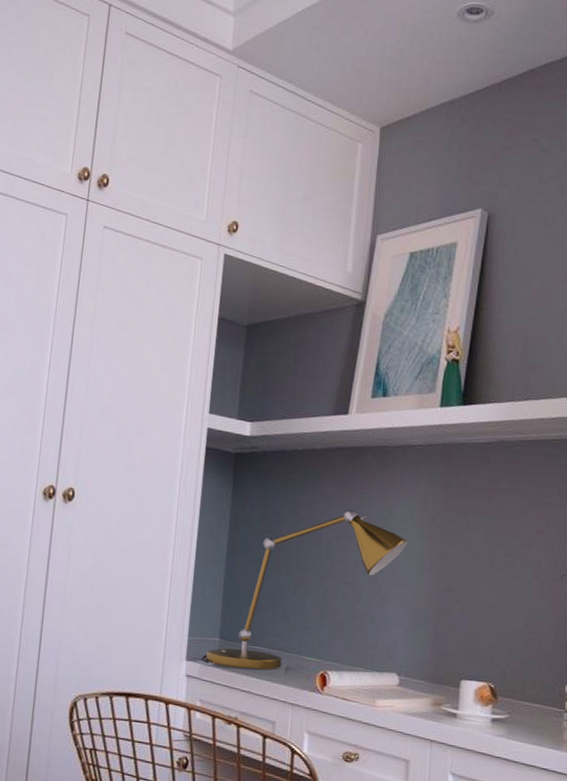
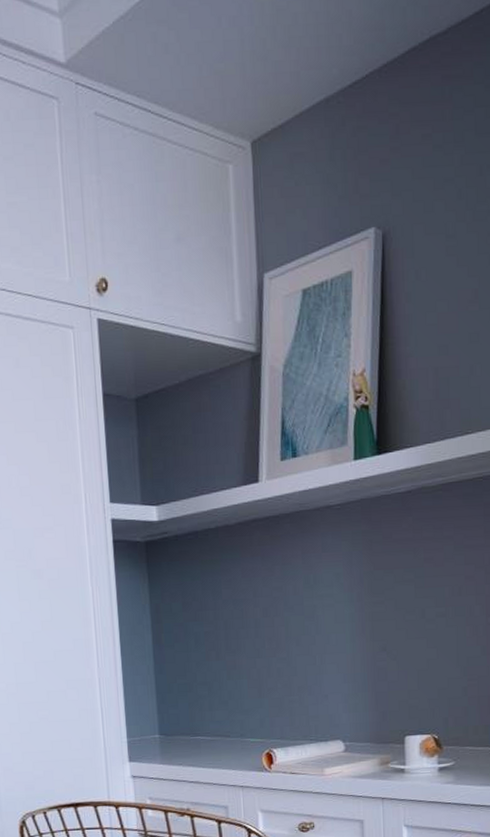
desk lamp: present [201,509,409,670] -> none [144,583,338,762]

